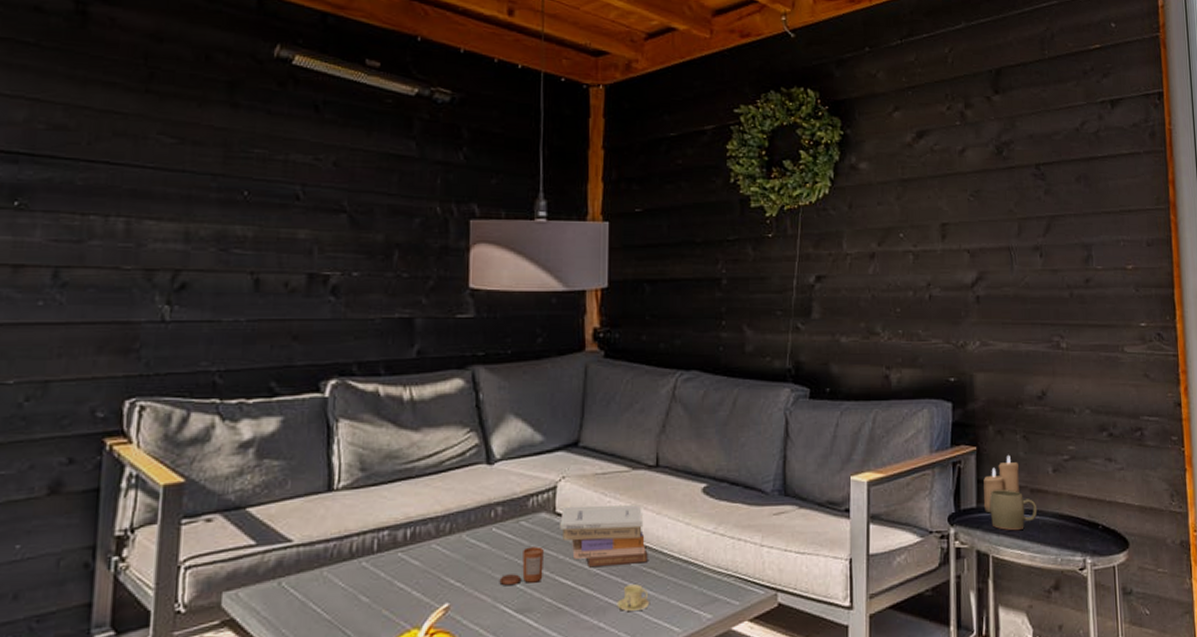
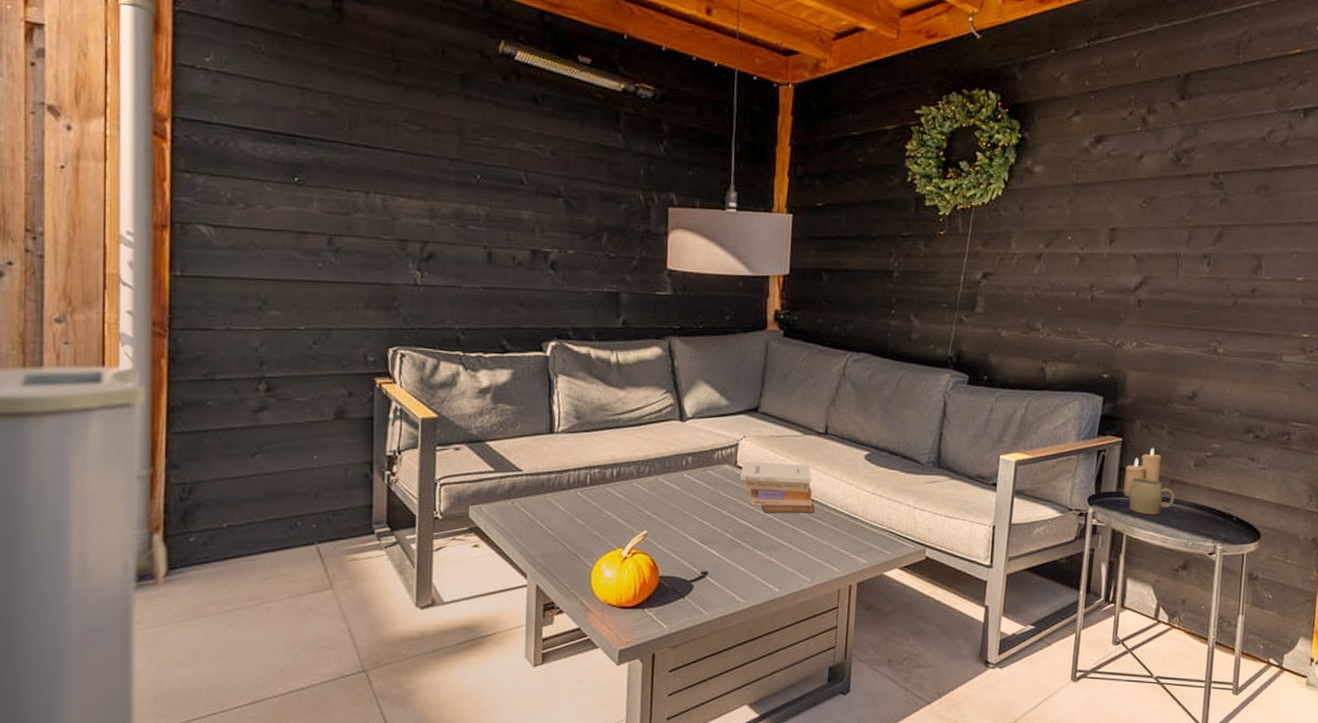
candle: present [499,546,544,586] -> none [688,492,726,522]
cup and saucer: present [617,584,649,611] -> none [786,530,814,551]

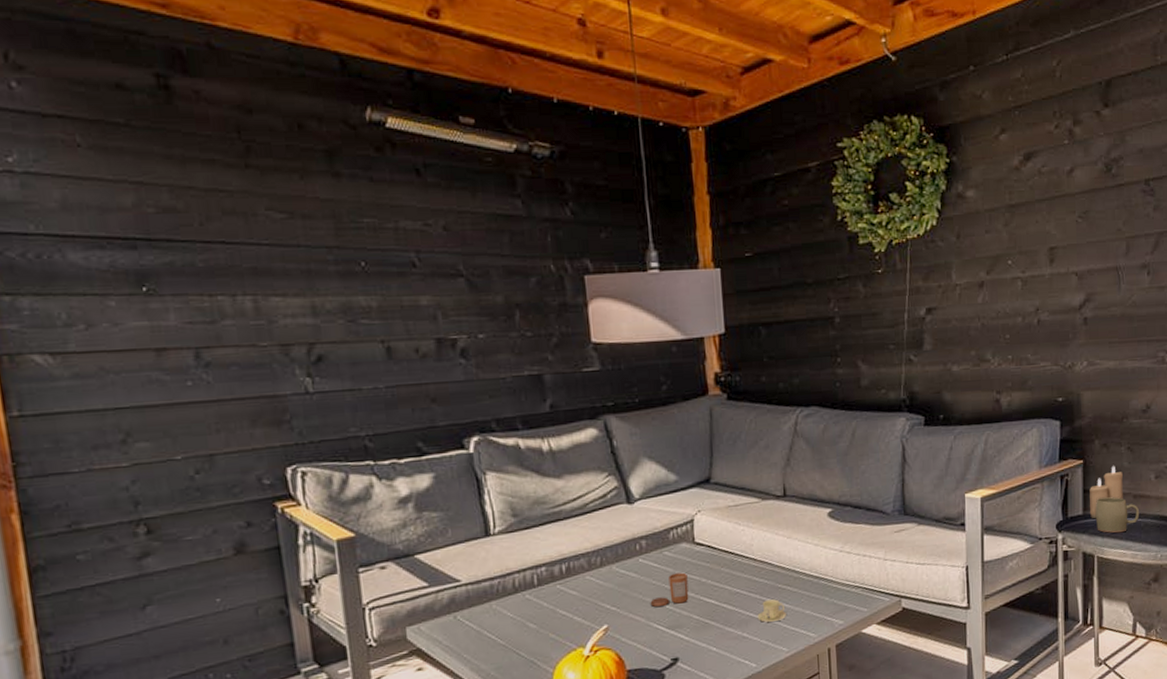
candle: none [688,492,726,522] -> present [650,572,689,608]
books: present [740,461,815,514] -> none [699,531,782,588]
cup and saucer: none [786,530,814,551] -> present [757,599,786,622]

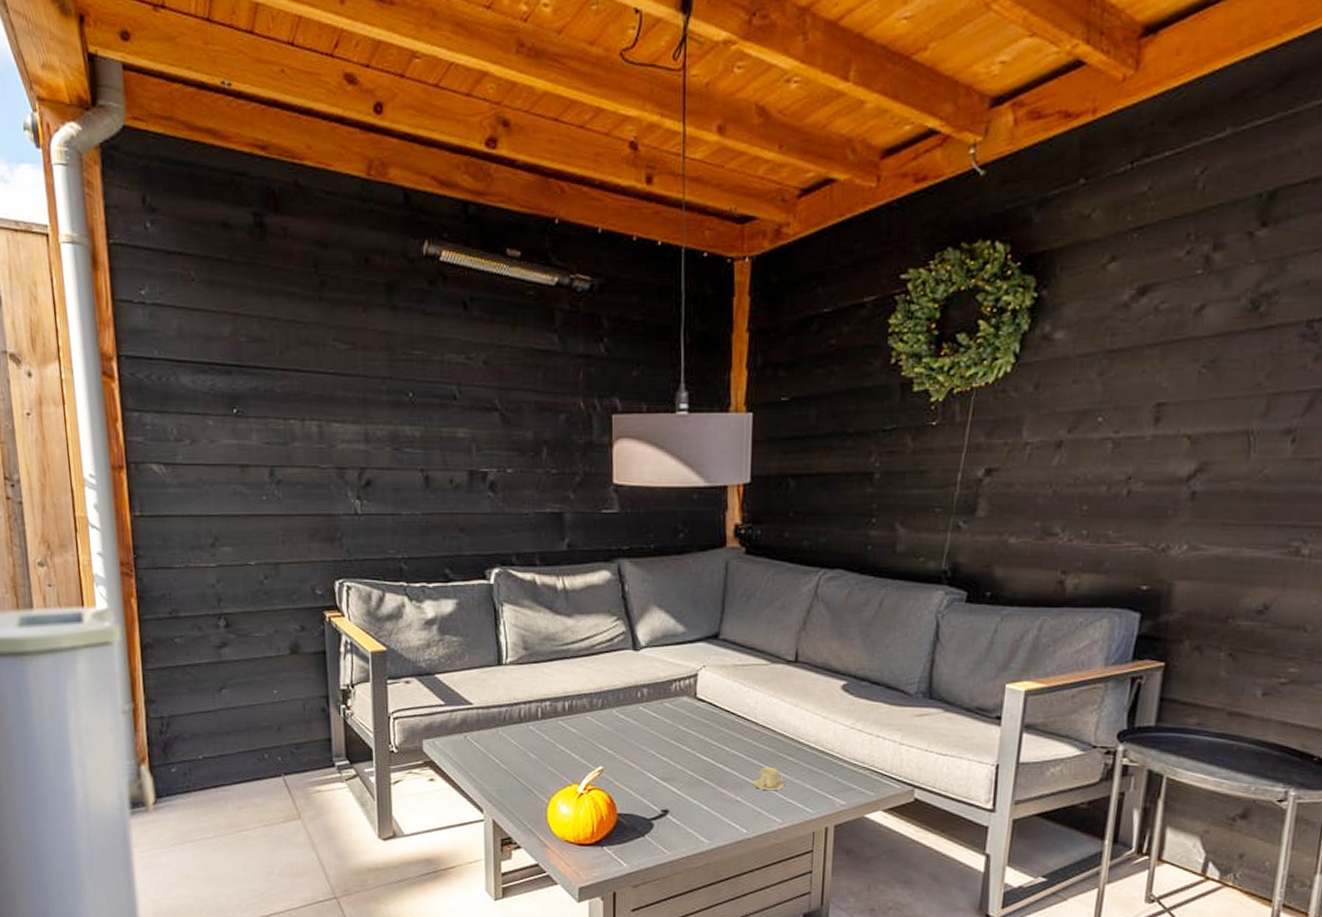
candle: present [650,572,689,608] -> none [646,726,686,758]
candle: present [1089,466,1123,519] -> none [1164,674,1217,734]
mug: present [1095,496,1140,534] -> none [1171,708,1234,754]

